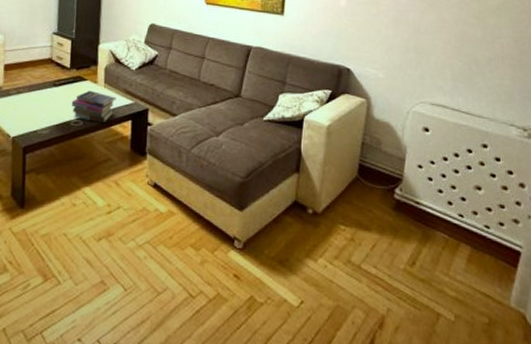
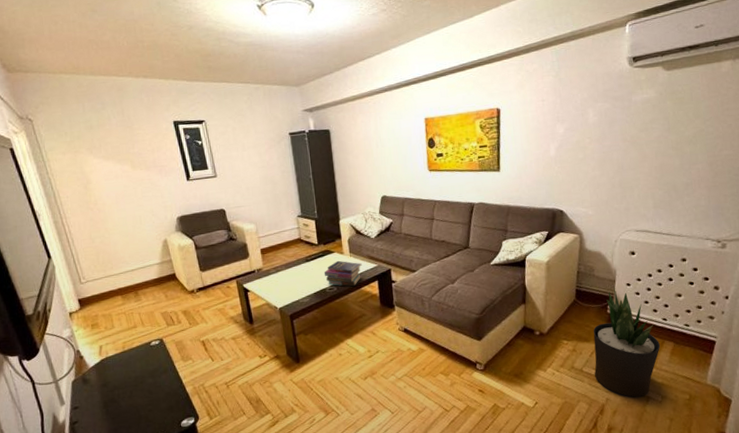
planter: none [375,167,456,312] -> present [593,287,661,398]

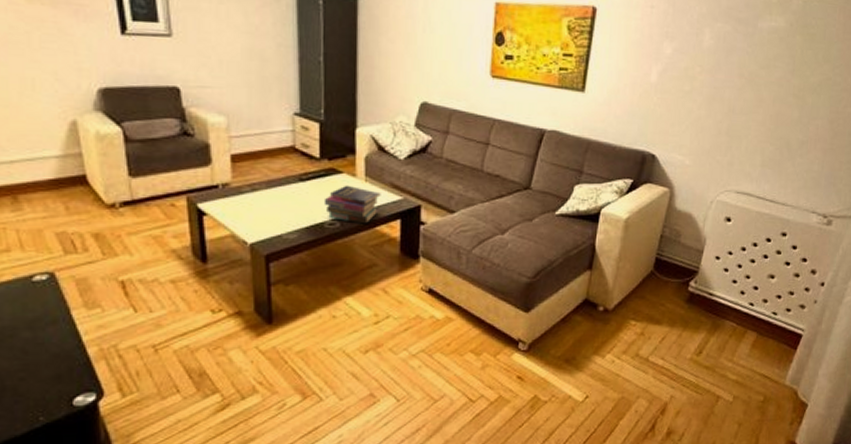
planter: present [593,287,661,398] -> none [662,259,742,396]

